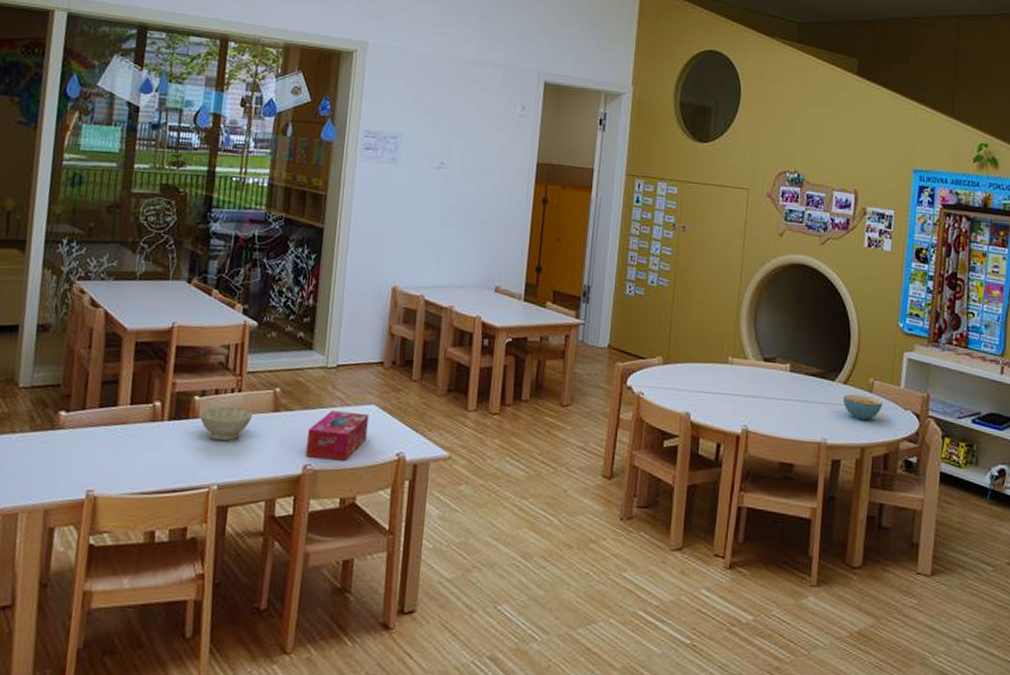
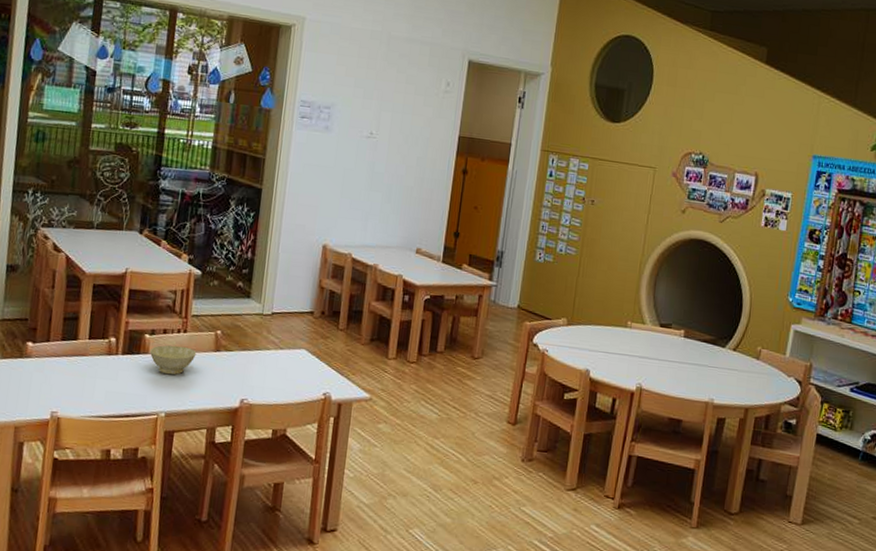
tissue box: present [305,411,369,461] -> none [242,353,300,397]
cereal bowl: present [842,394,884,420] -> none [731,360,769,384]

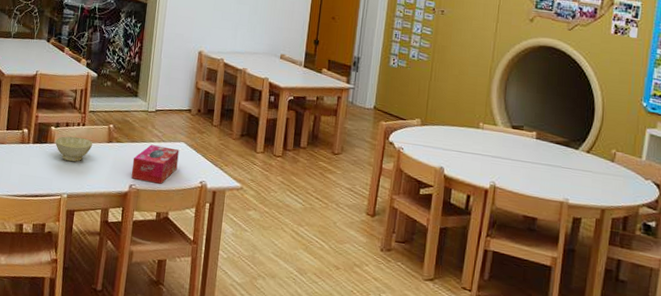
tissue box: none [242,353,300,397] -> present [131,145,179,184]

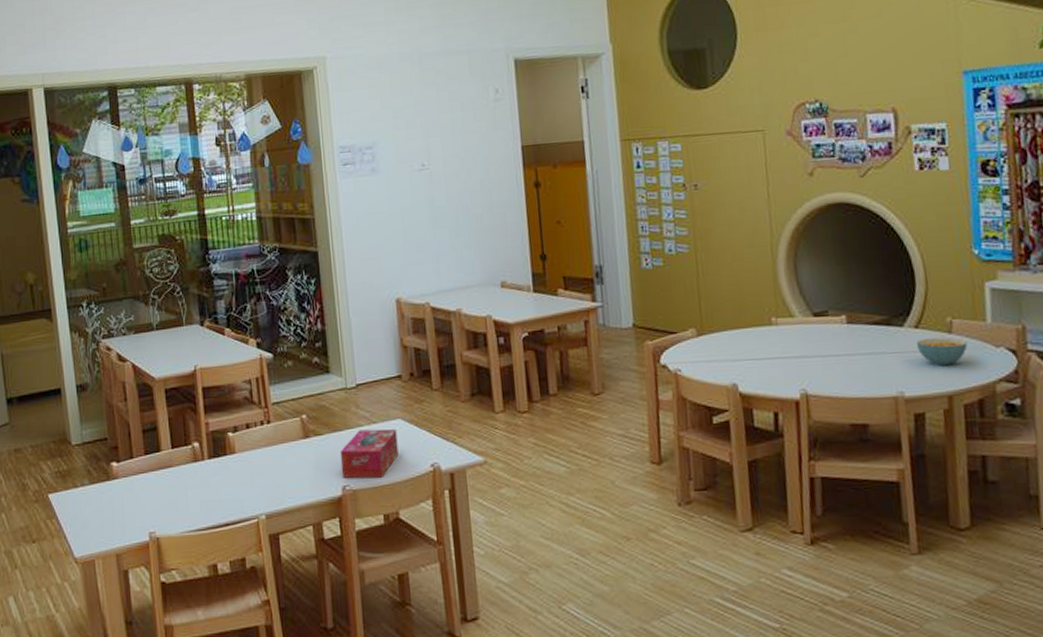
bowl: present [54,136,93,162] -> none [236,438,285,473]
cereal bowl: none [585,162,625,186] -> present [916,337,968,365]

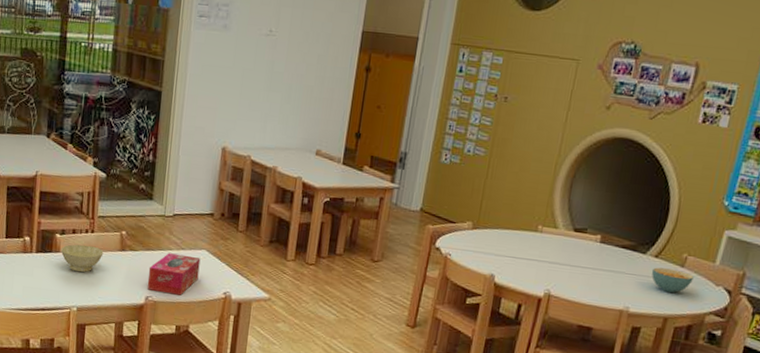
bowl: none [236,438,285,473] -> present [60,244,104,273]

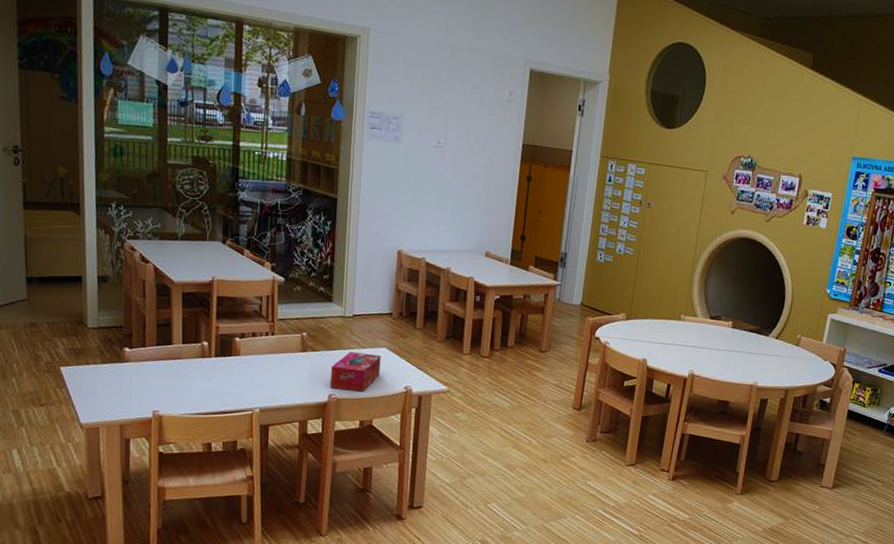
bowl: present [60,244,104,273] -> none [240,347,285,374]
cereal bowl: present [651,267,695,293] -> none [773,347,807,368]

